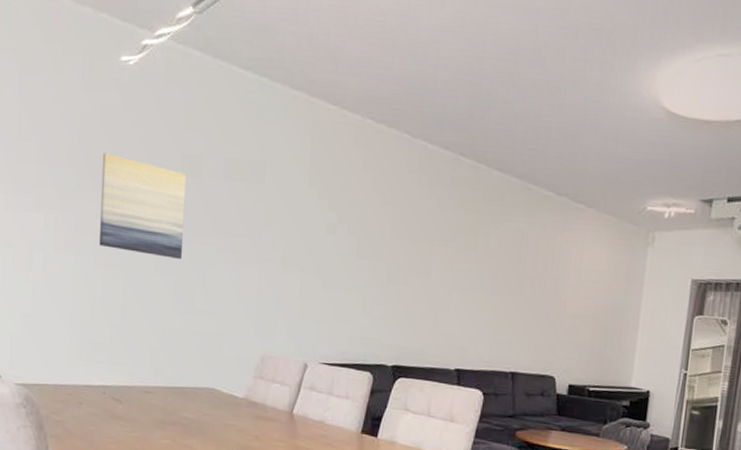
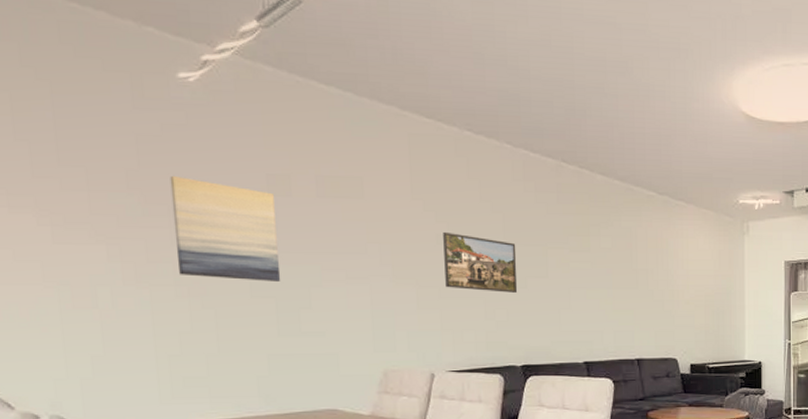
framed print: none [329,221,402,289] -> present [443,231,518,293]

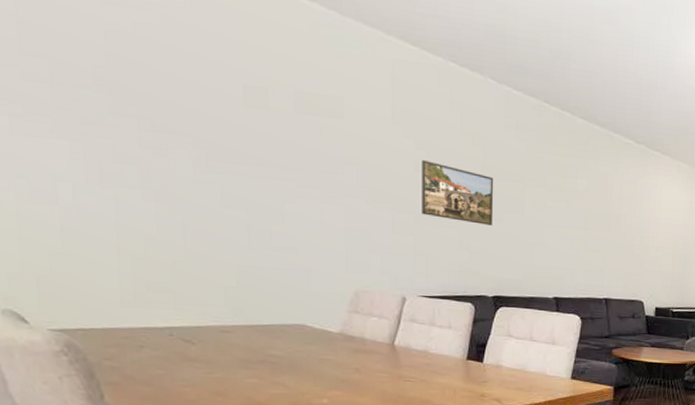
wall art: present [170,175,281,282] -> none [140,76,254,194]

